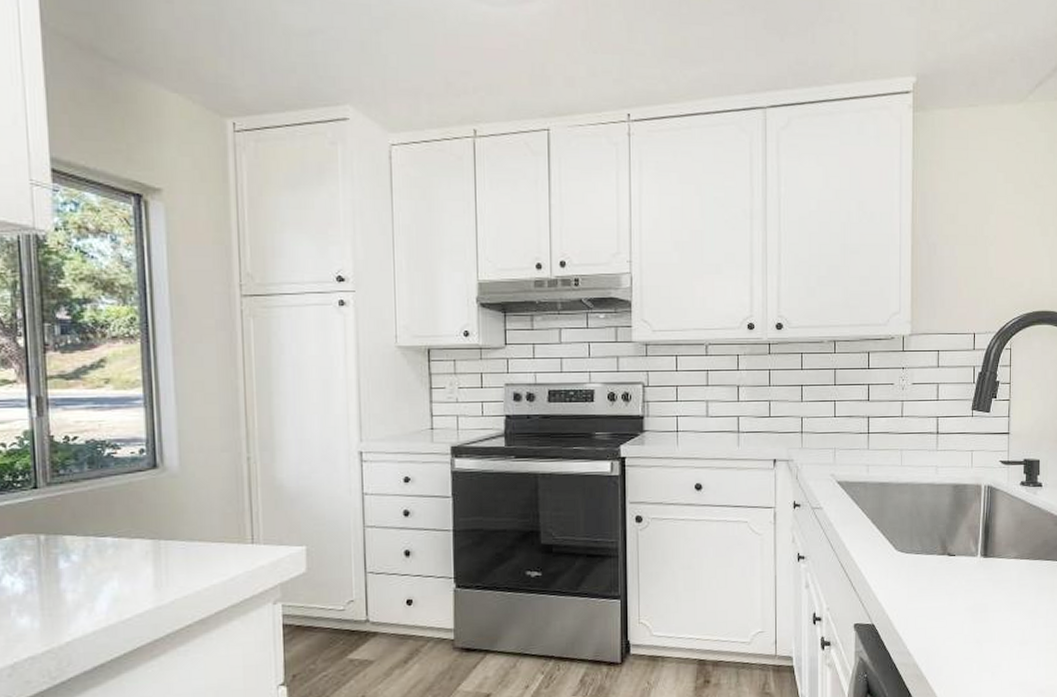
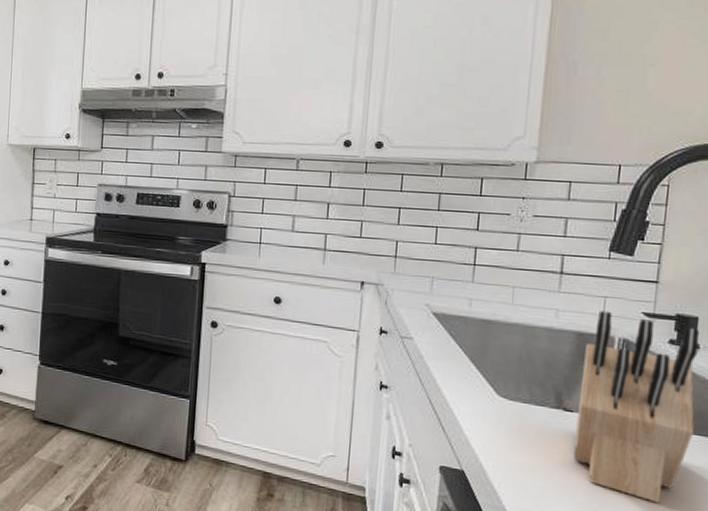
knife block: none [958,463,1043,624] -> present [573,310,700,503]

